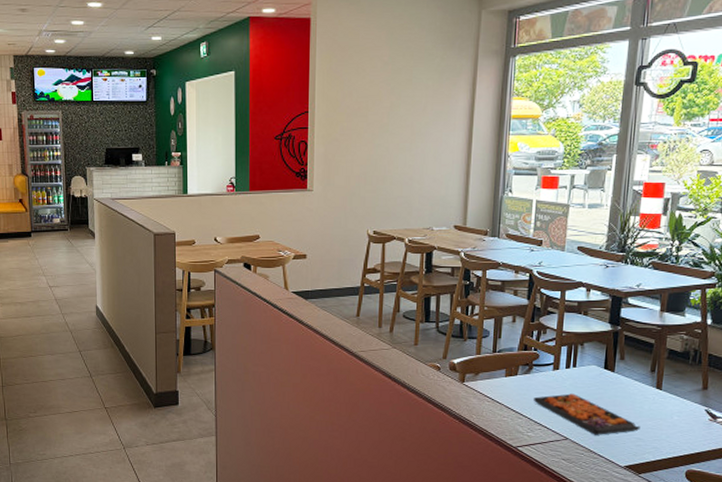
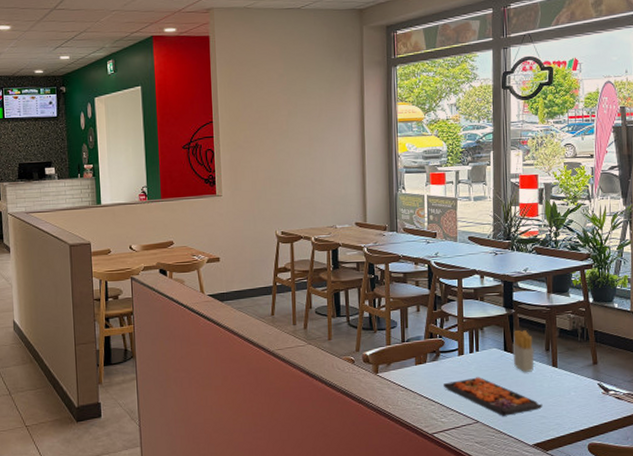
french fries: none [613,347,638,392] -> present [512,329,534,372]

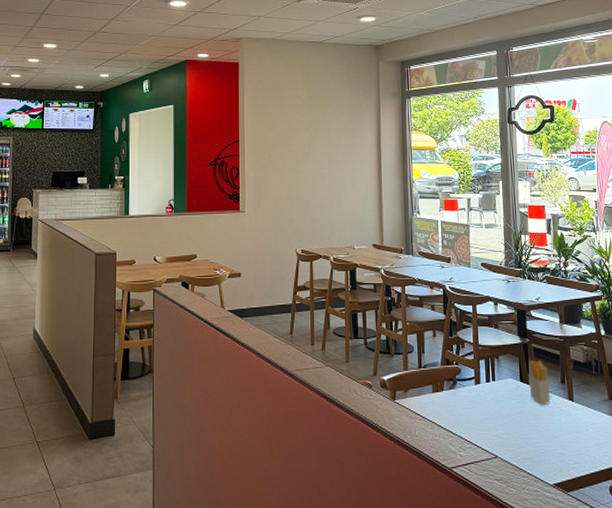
food tray: present [444,377,543,416] -> none [461,408,562,452]

